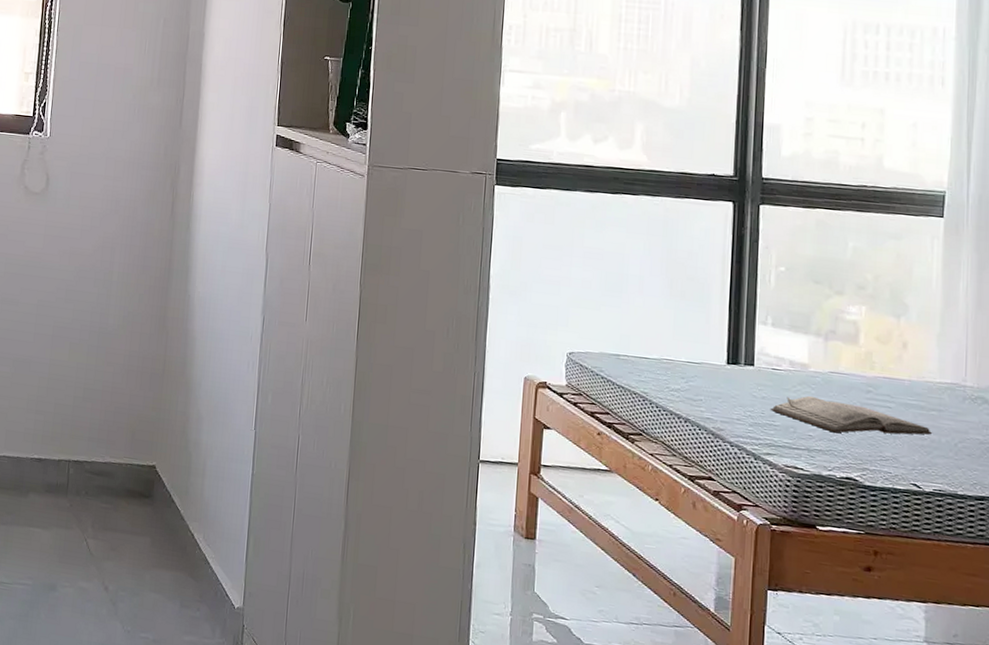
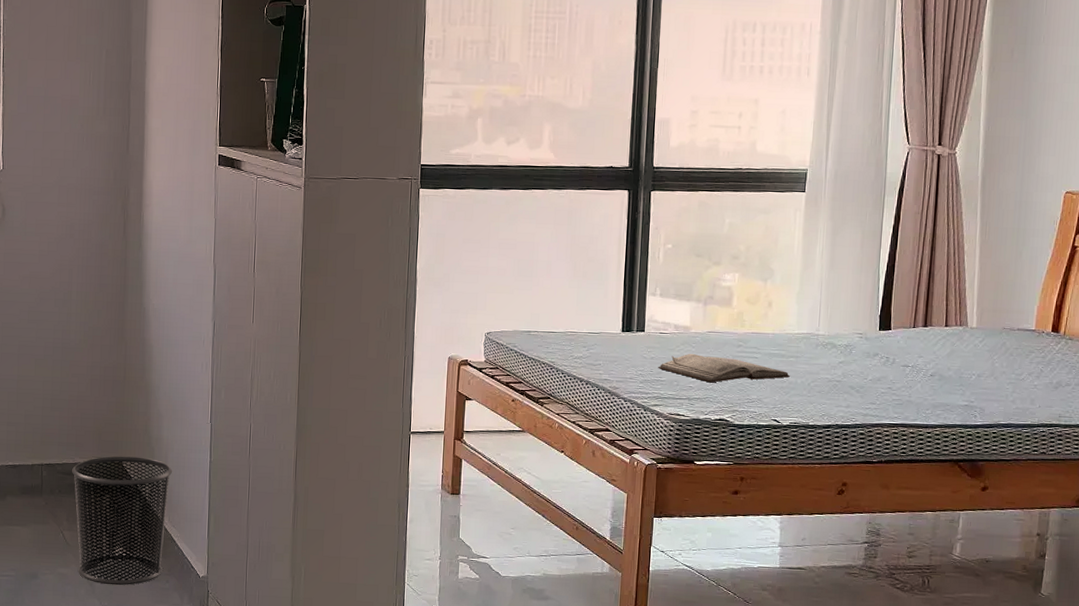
waste bin: none [100,458,211,609] -> present [72,456,173,586]

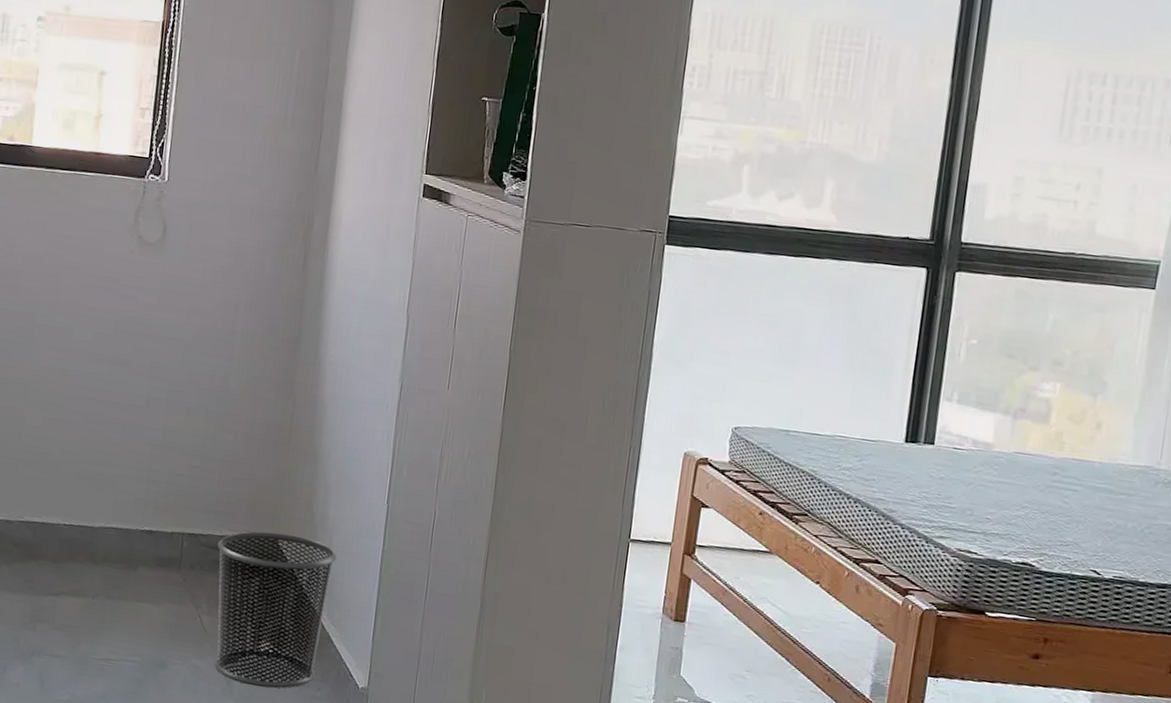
diary: present [657,353,791,383] -> none [947,476,1119,520]

